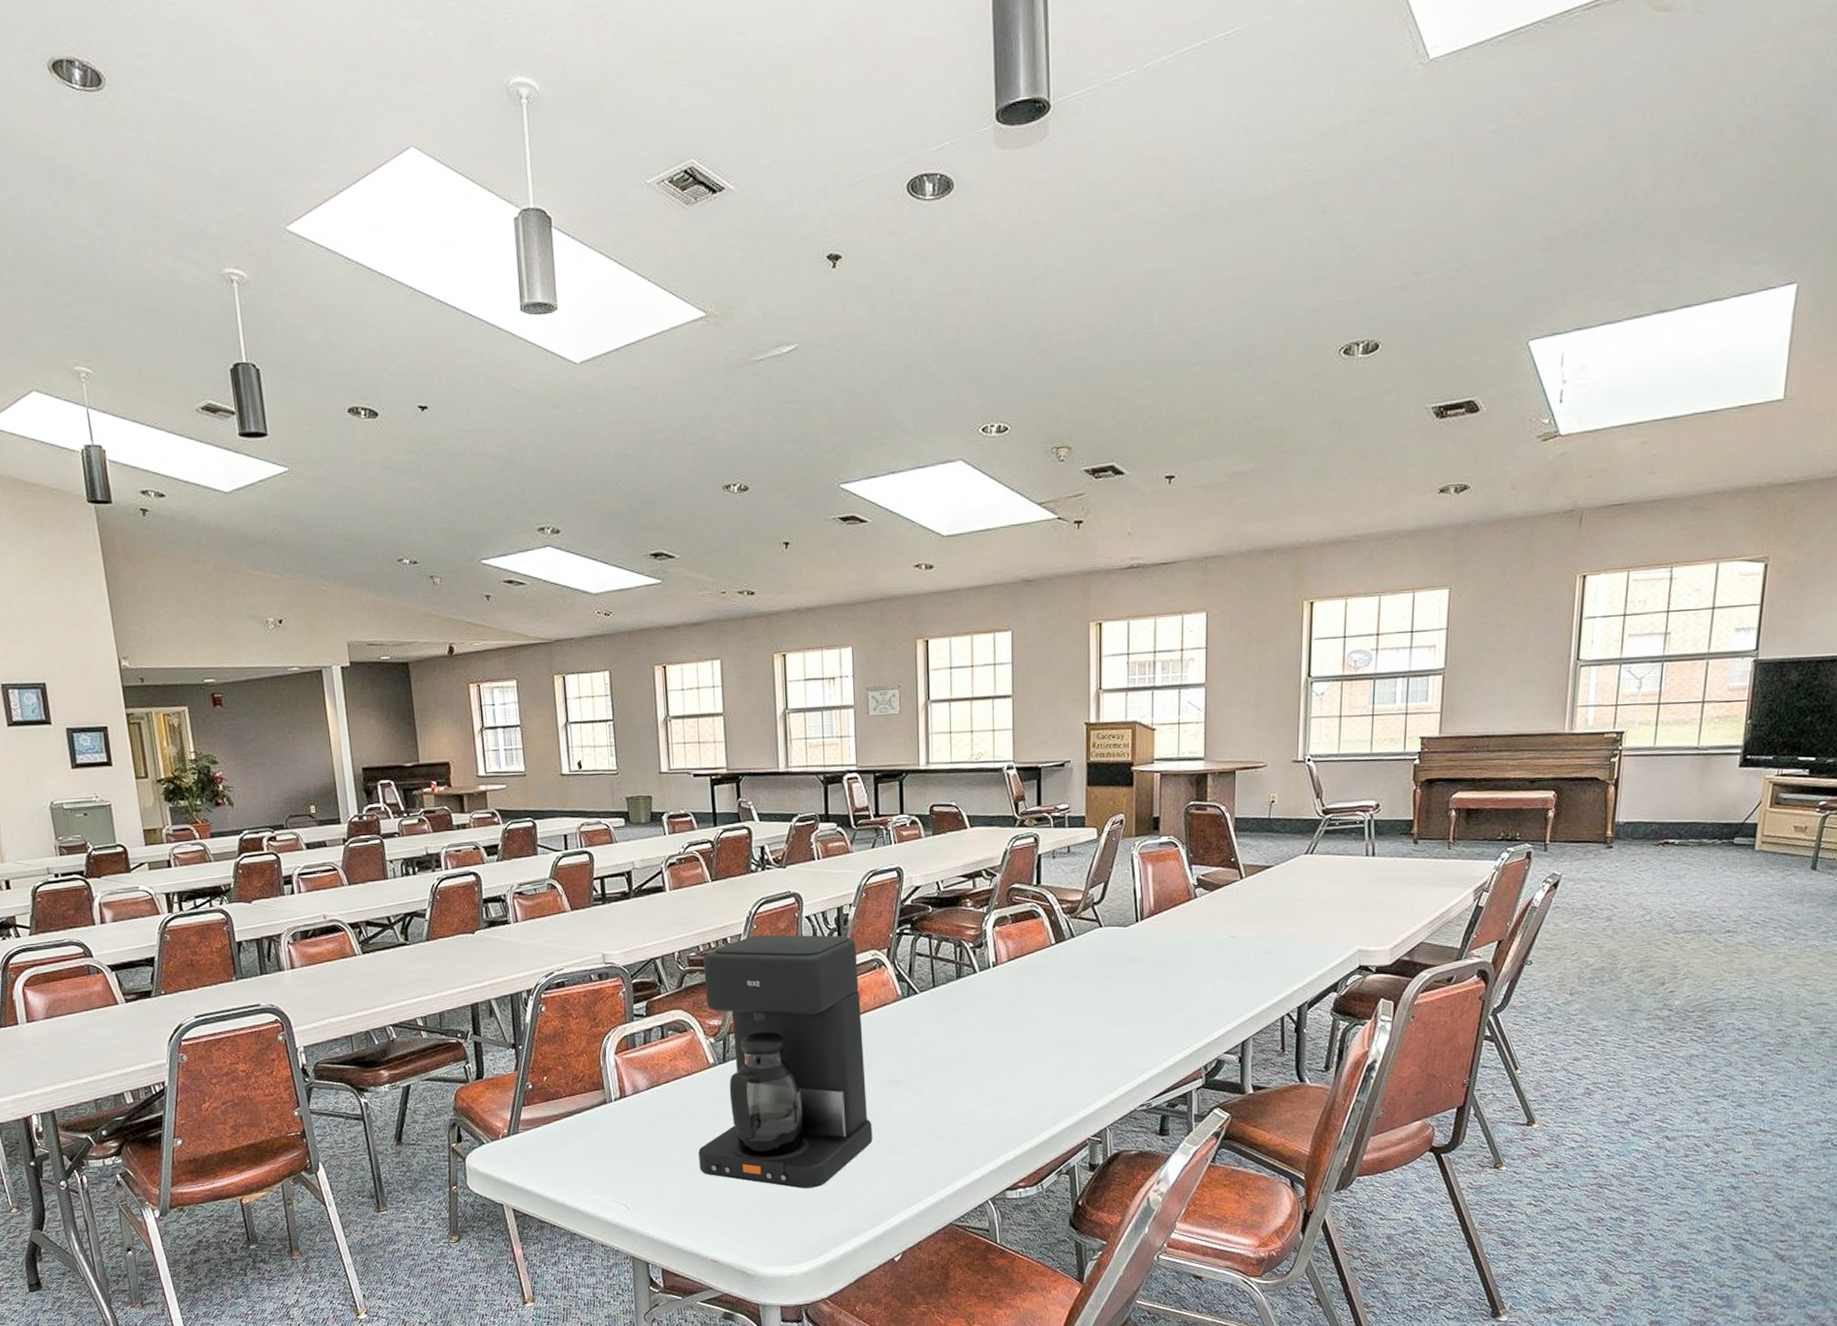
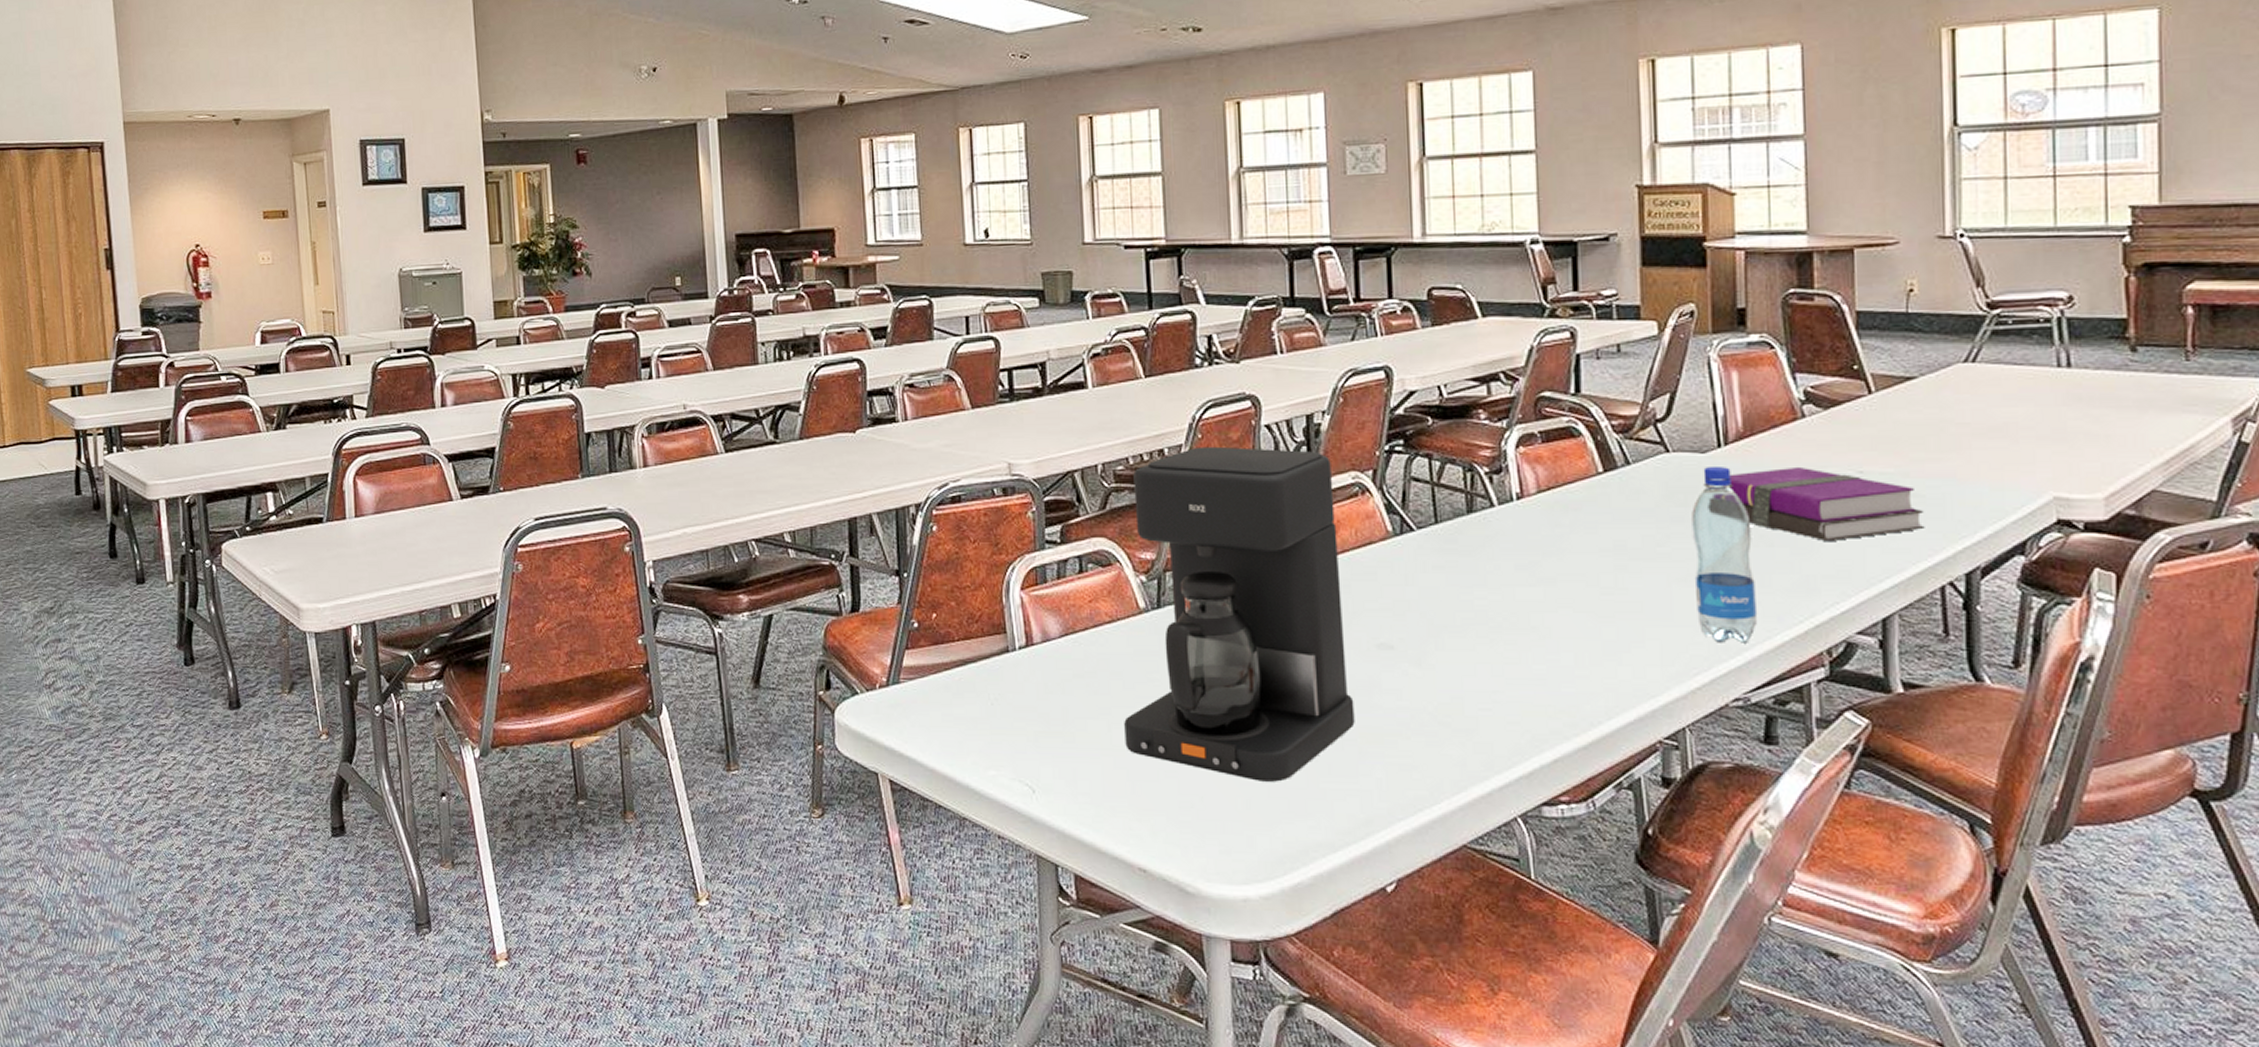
bottle: none [1116,936,1159,1065] -> present [1692,467,1758,643]
notebook: none [1143,934,1273,988] -> present [1729,466,1925,541]

